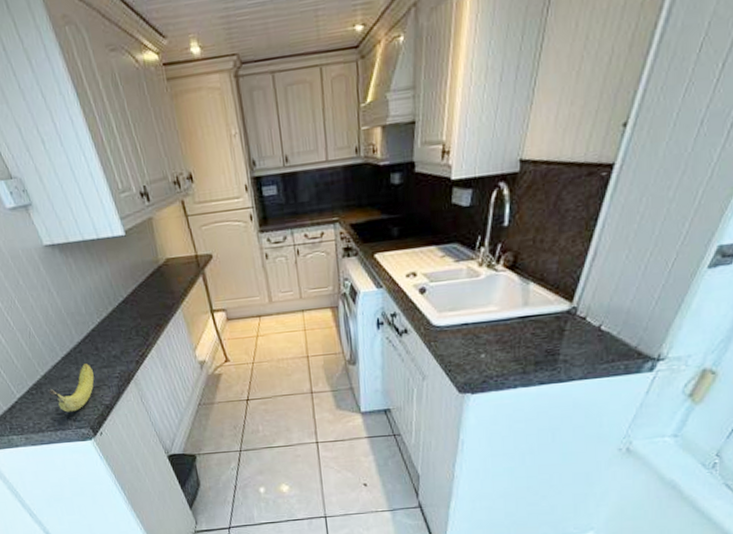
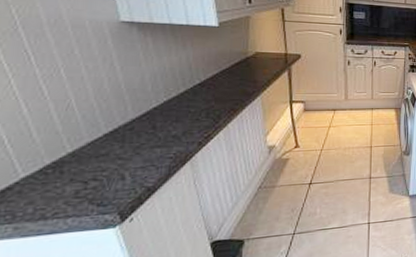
fruit: present [48,362,95,412] -> none [71,141,142,196]

